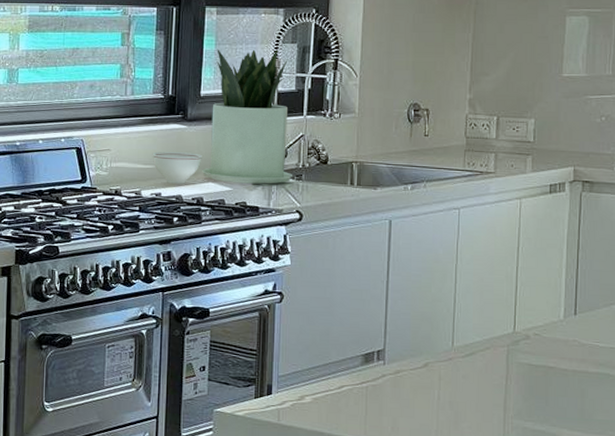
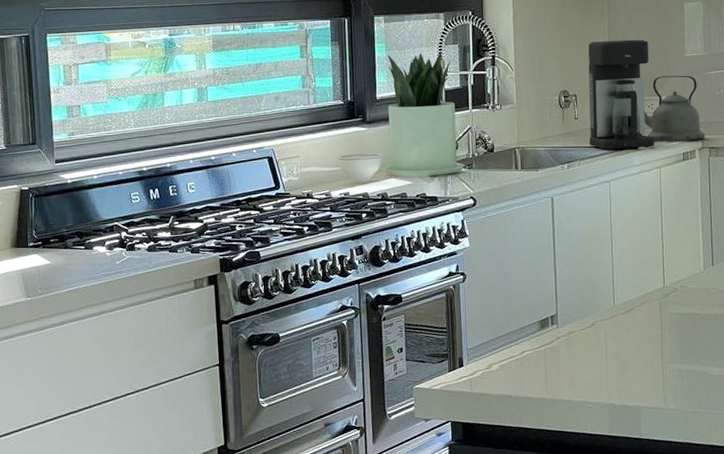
coffee maker: none [440,52,519,175] -> present [588,39,655,150]
kettle: none [507,96,579,173] -> present [644,75,705,142]

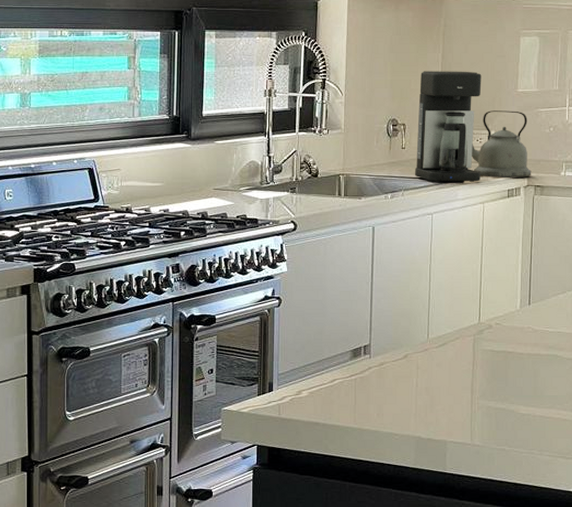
bowl: present [337,152,383,184] -> none [159,170,206,201]
planter: present [383,51,465,177] -> none [205,71,288,198]

